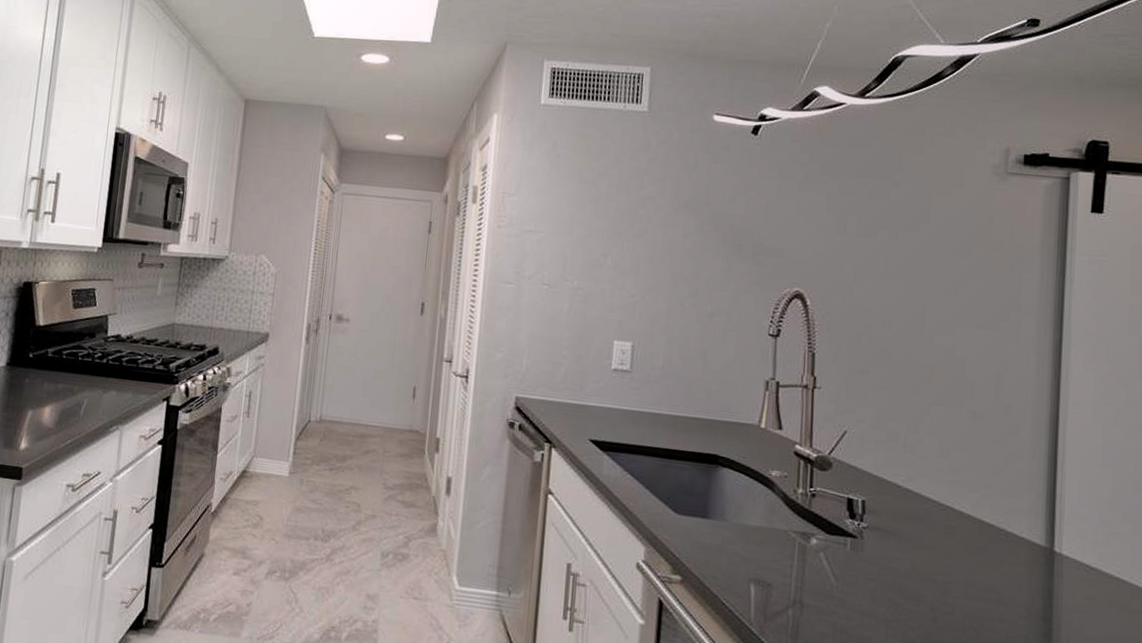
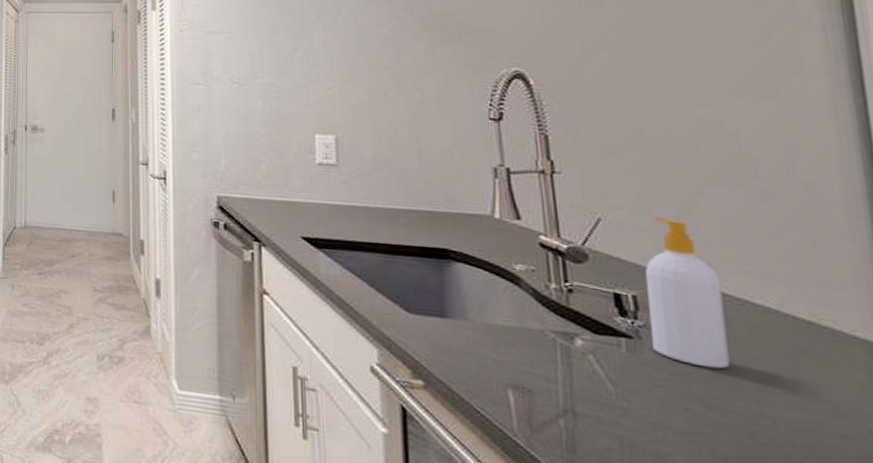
soap bottle: none [871,431,931,565] -> present [645,217,730,369]

